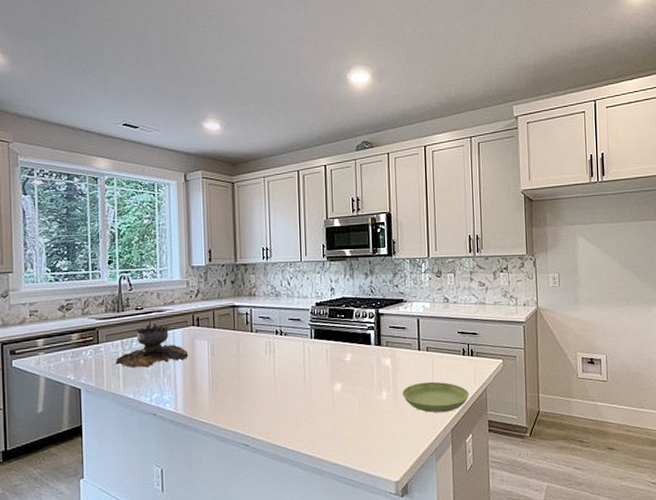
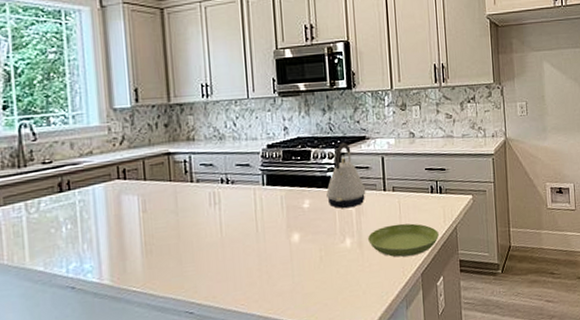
brazier: present [115,325,189,368] -> none [18,180,114,235]
kettle: none [366,305,402,364] -> present [326,143,366,209]

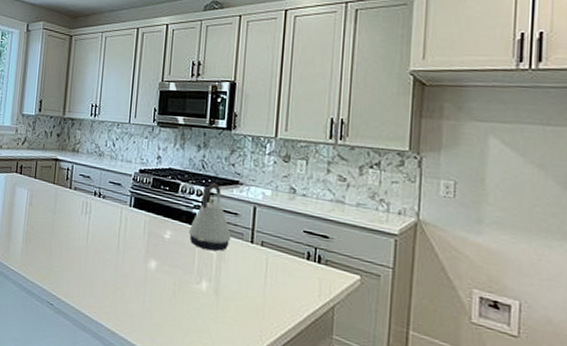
saucer: present [368,223,439,257] -> none [226,280,310,324]

